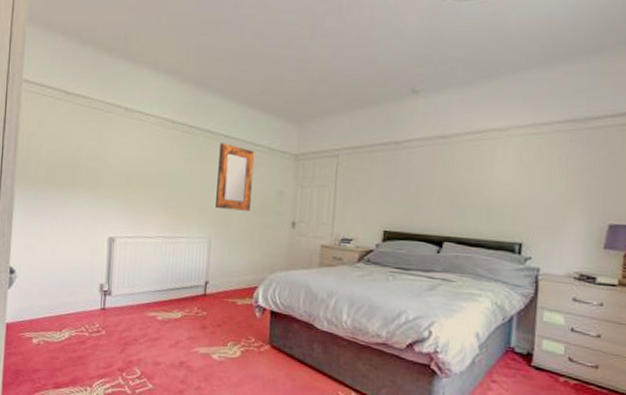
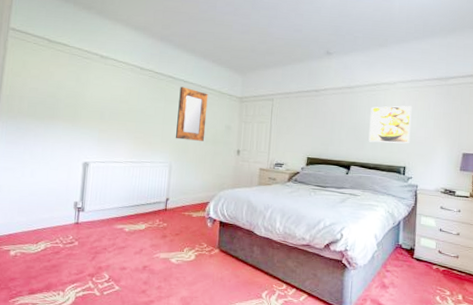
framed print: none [469,159,534,212] -> present [368,105,412,144]

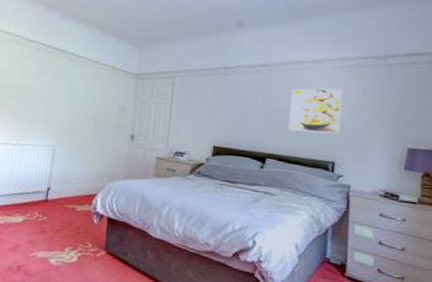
home mirror: present [175,86,208,141] -> none [60,60,100,123]

